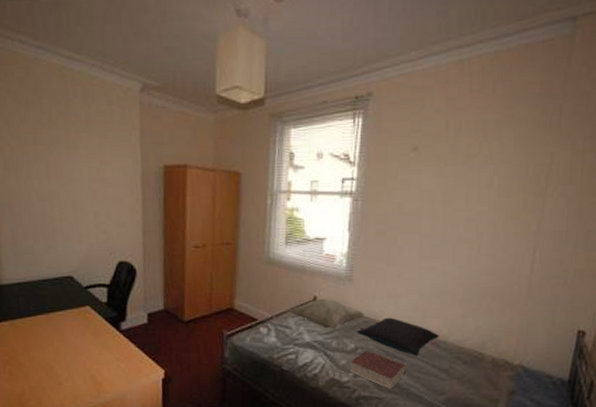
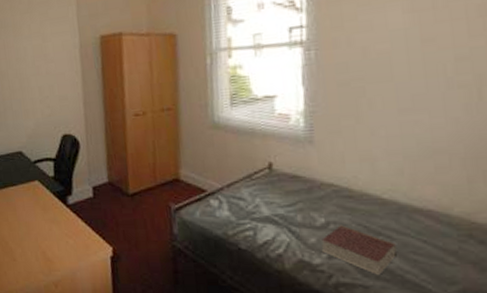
decorative pillow: present [289,299,366,330] -> none [241,165,335,201]
pillow: present [357,317,439,356] -> none [326,184,439,233]

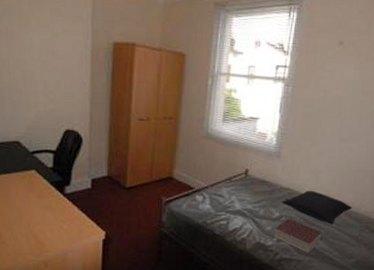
pillow: none [326,184,439,233] -> present [282,190,352,225]

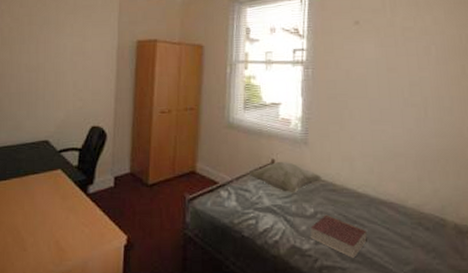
decorative pillow: none [223,172,291,200] -> present [248,162,323,193]
pillow: present [282,190,352,225] -> none [315,180,398,222]

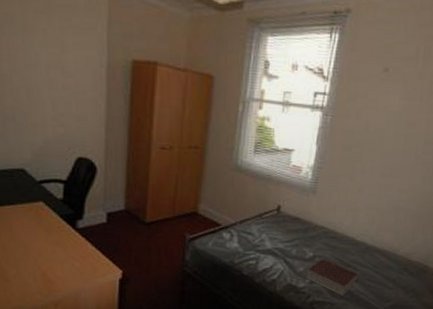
decorative pillow: present [248,162,323,193] -> none [253,208,326,238]

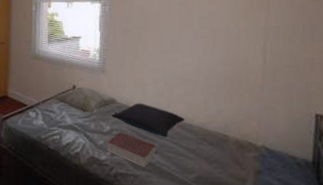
decorative pillow: none [253,208,326,238] -> present [53,87,118,114]
pillow: none [316,229,391,266] -> present [111,103,185,137]

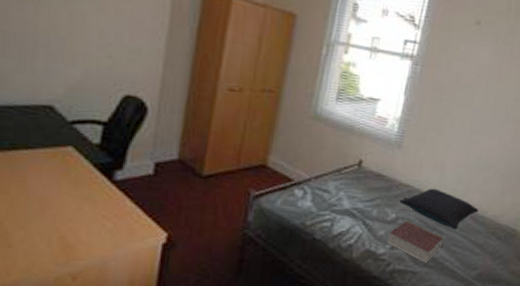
decorative pillow: present [53,87,118,114] -> none [330,163,411,197]

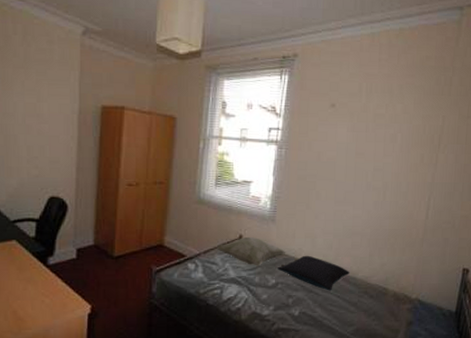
decorative pillow: none [330,163,411,197] -> present [216,238,286,266]
book: present [386,220,444,264] -> none [269,285,320,322]

